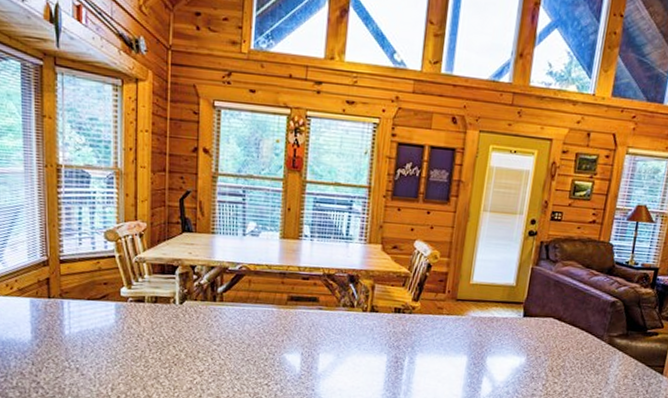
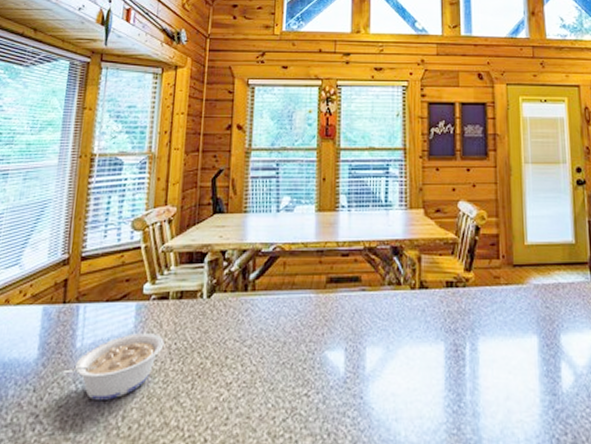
legume: none [48,327,143,376] -> present [54,333,164,401]

